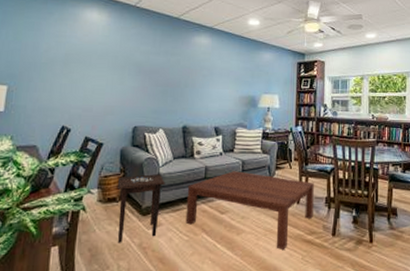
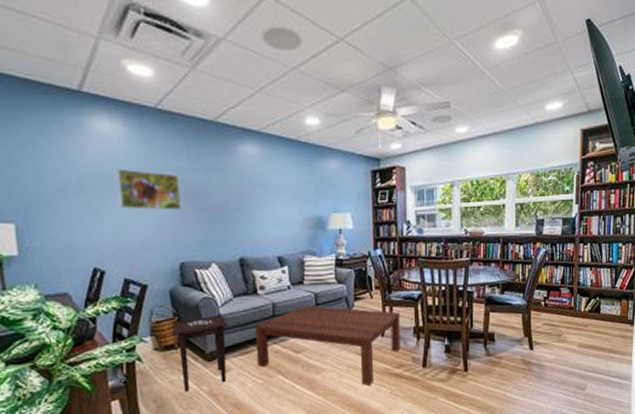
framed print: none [94,48,144,84] -> present [116,168,181,211]

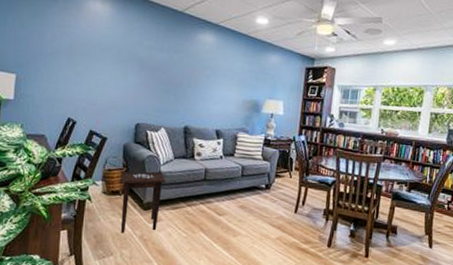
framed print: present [116,168,181,211] -> none [98,41,147,81]
coffee table: present [254,305,401,385] -> none [184,175,313,255]

